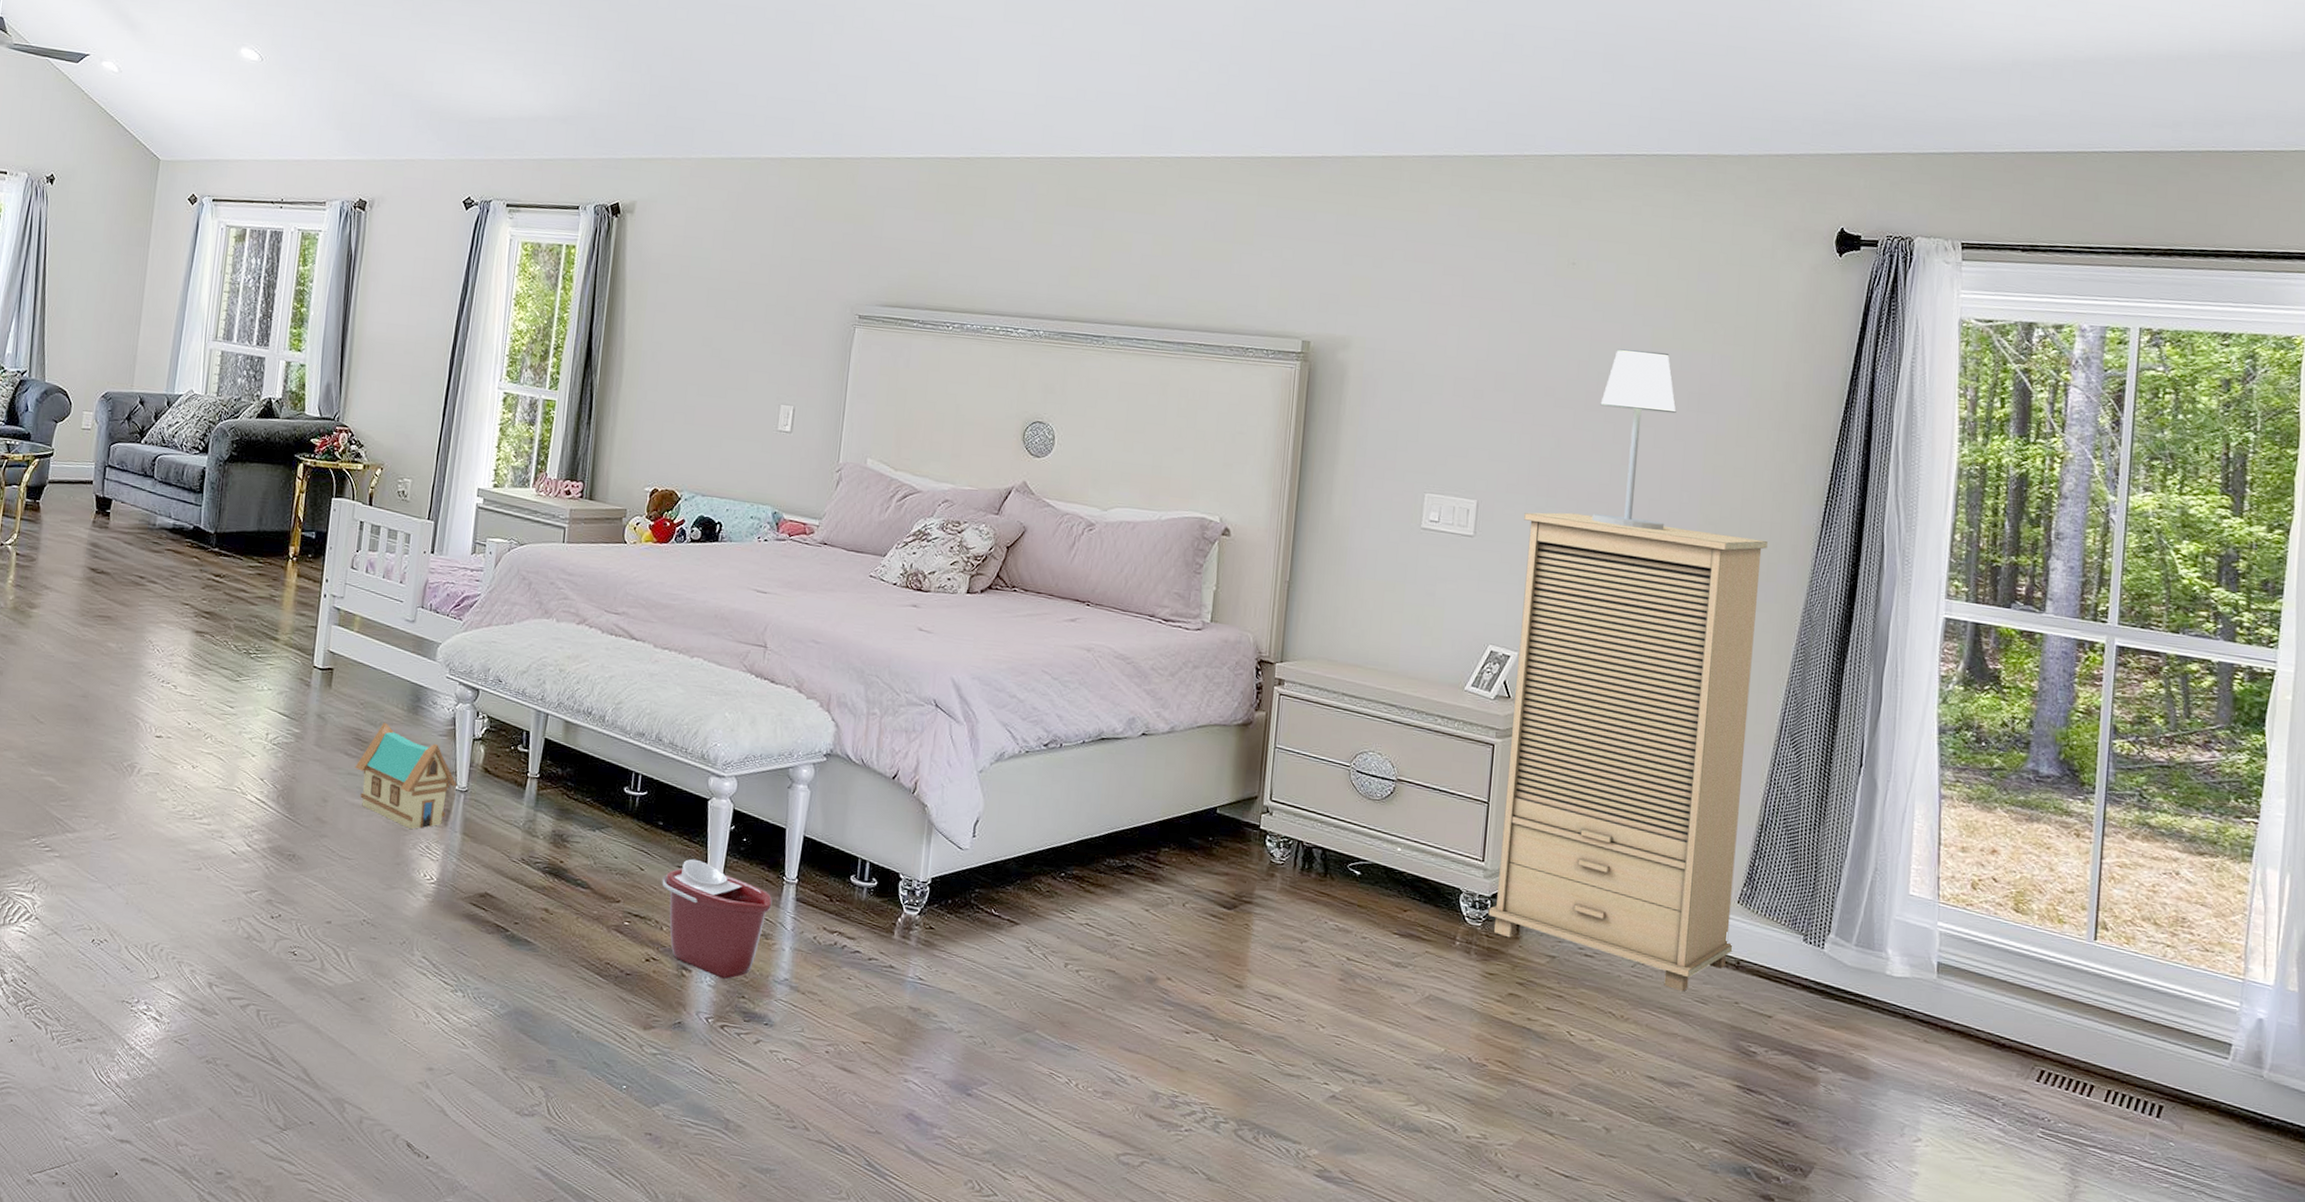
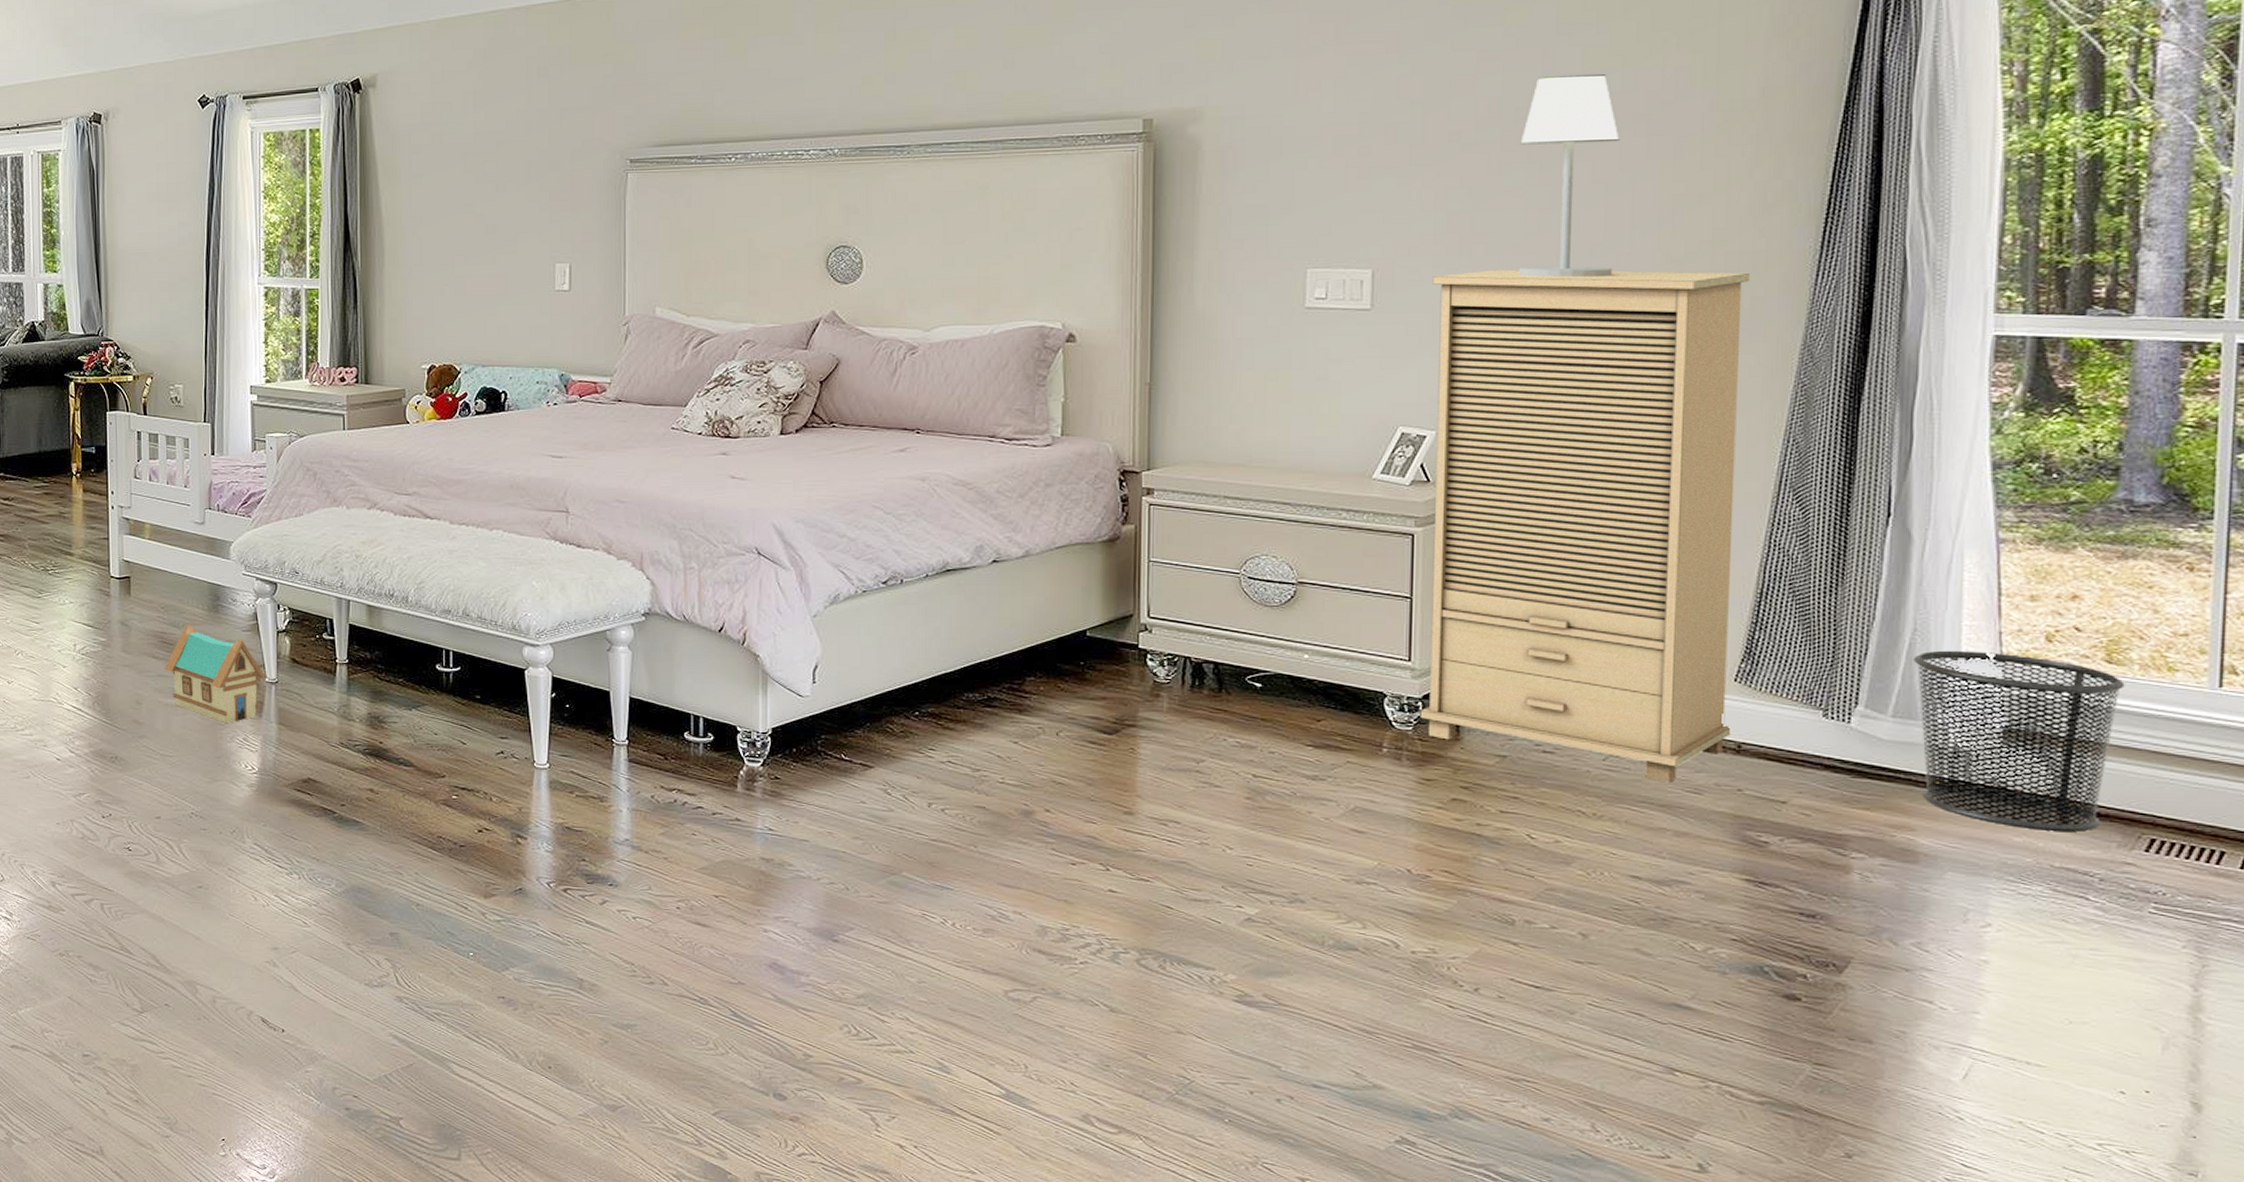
bucket: present [662,859,773,979] -> none [486,729,603,844]
waste bin: none [1874,889,2027,1060] -> present [1914,650,2125,832]

